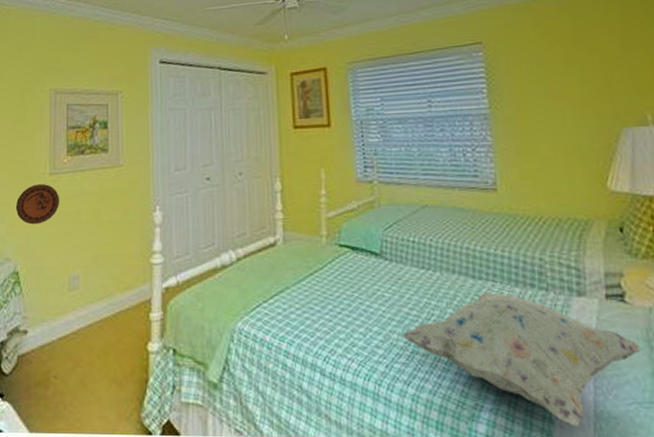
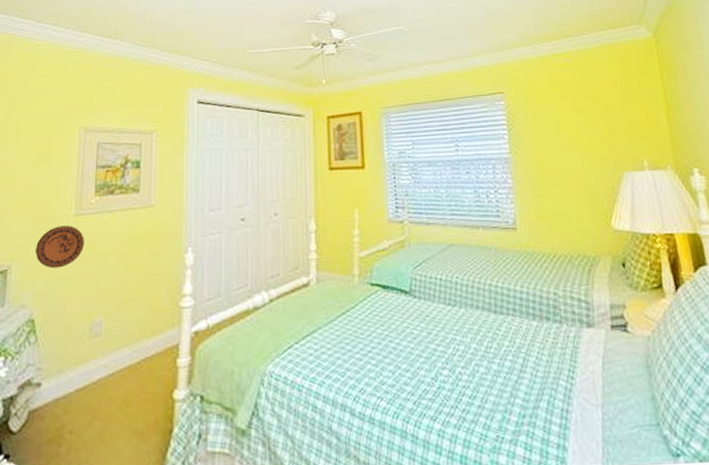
decorative pillow: present [402,291,640,426] -> none [429,325,641,452]

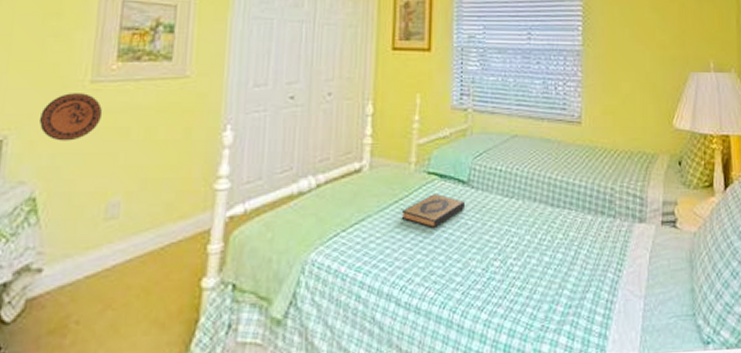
hardback book: none [349,304,410,338] -> present [401,194,466,228]

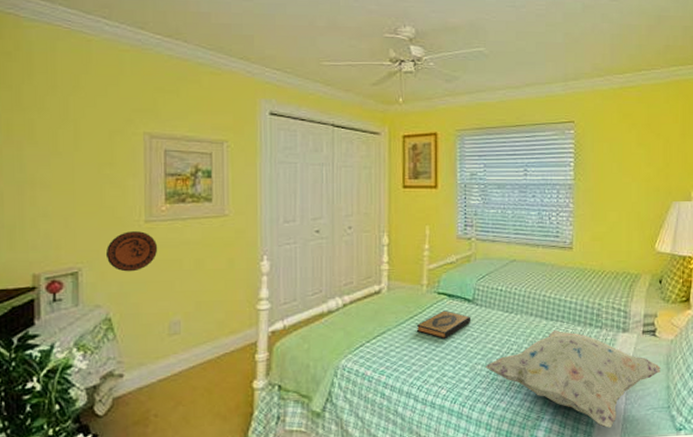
decorative pillow: none [481,218,684,341] -> present [485,329,661,428]

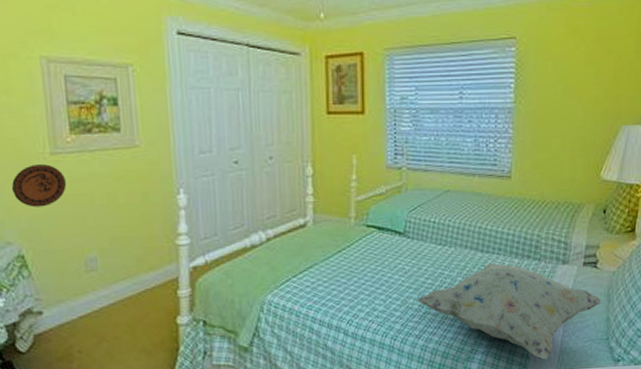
hardback book: present [416,311,471,338] -> none [344,244,403,272]

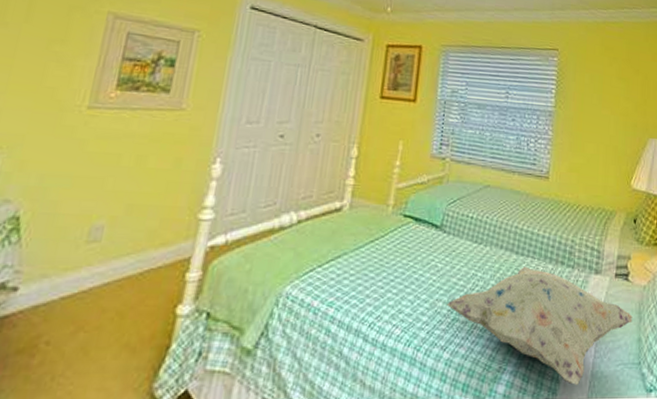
decorative plate: present [11,164,67,207] -> none [31,117,97,164]

